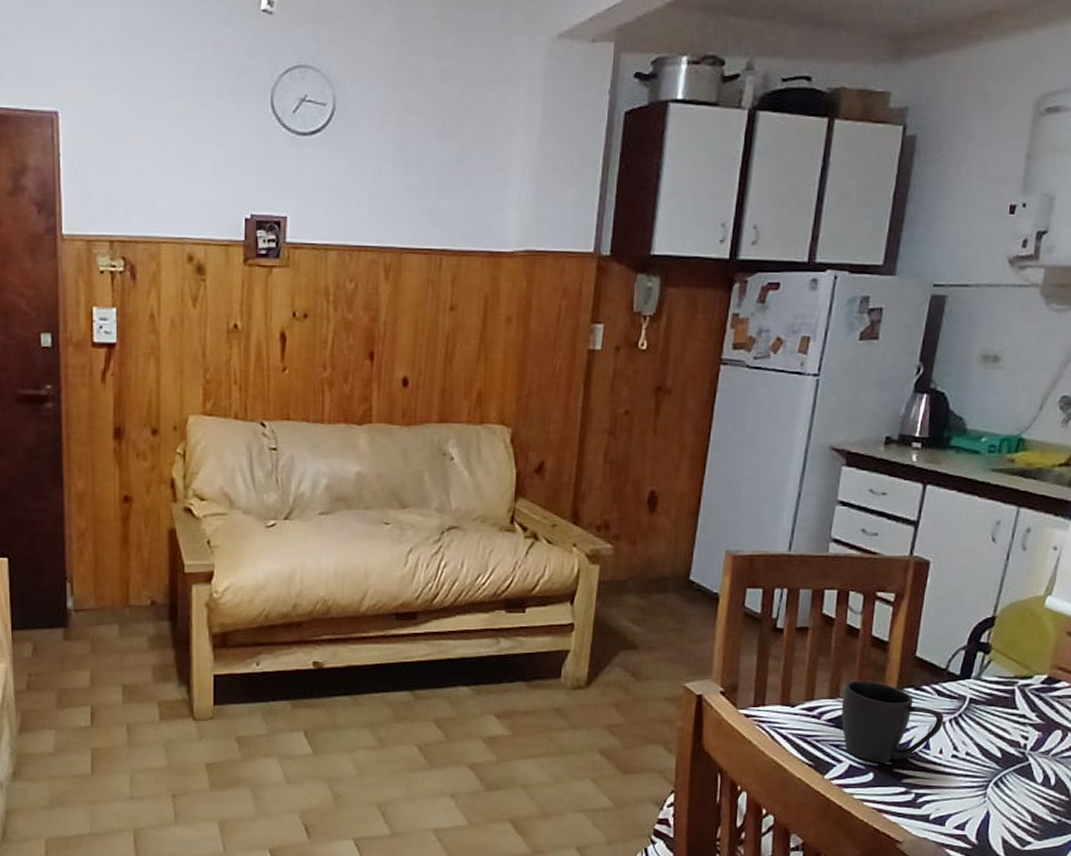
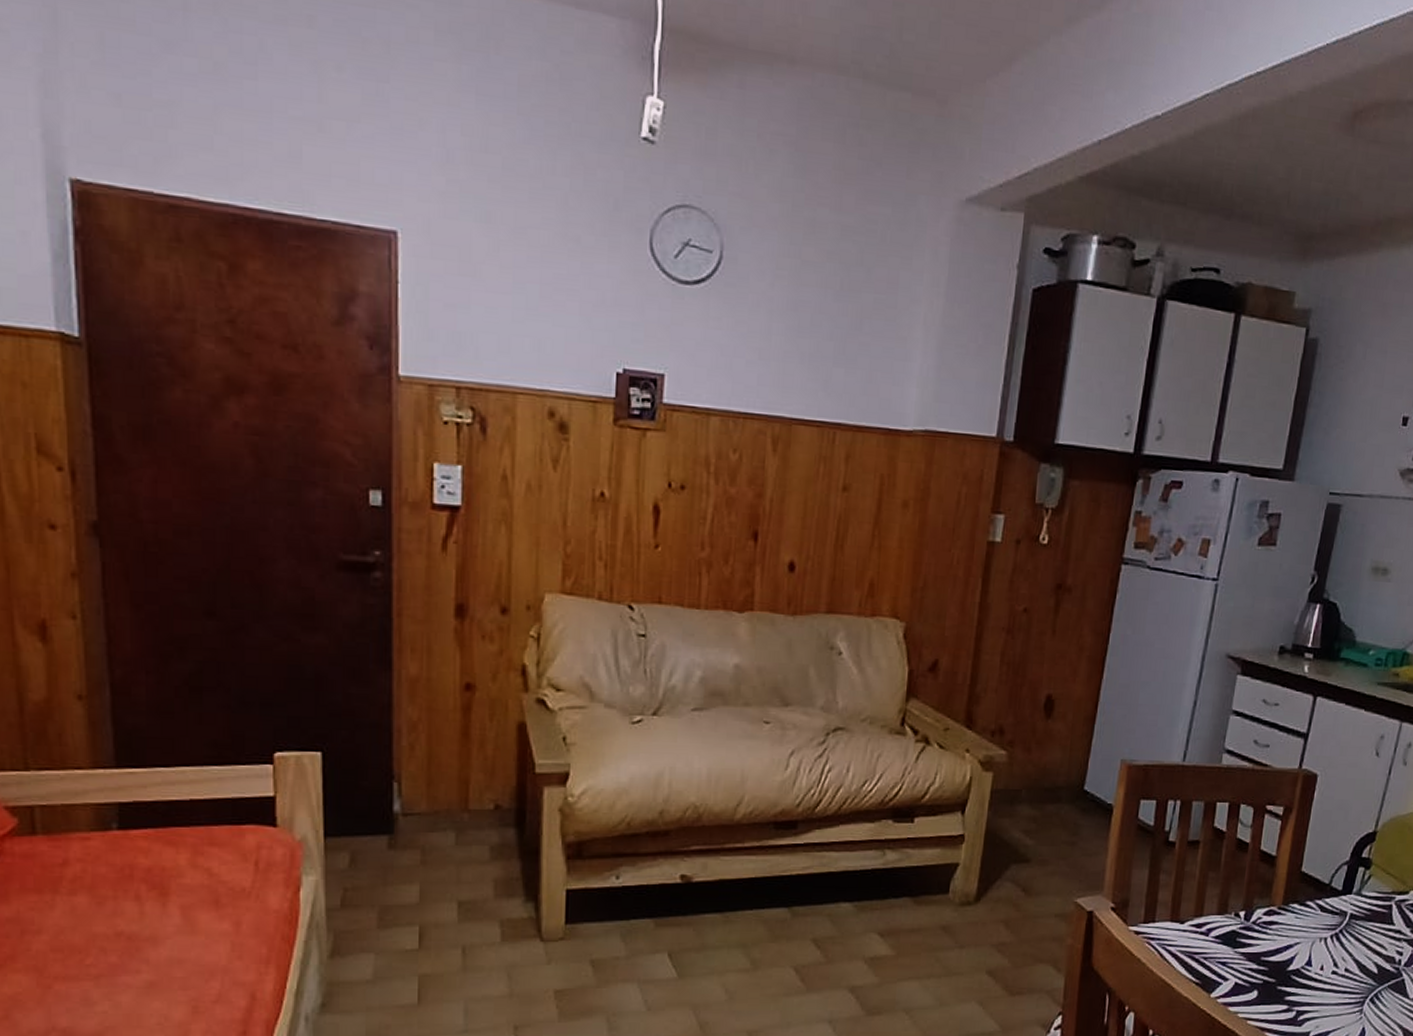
mug: present [841,680,945,762] -> none [1228,896,1326,980]

